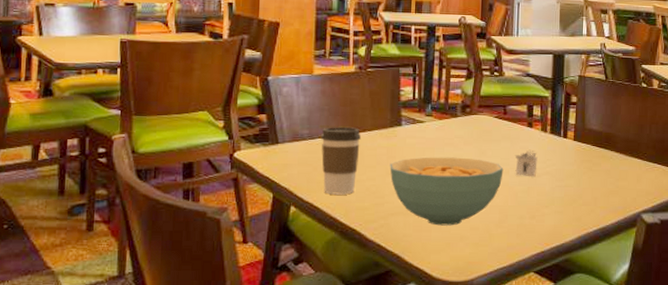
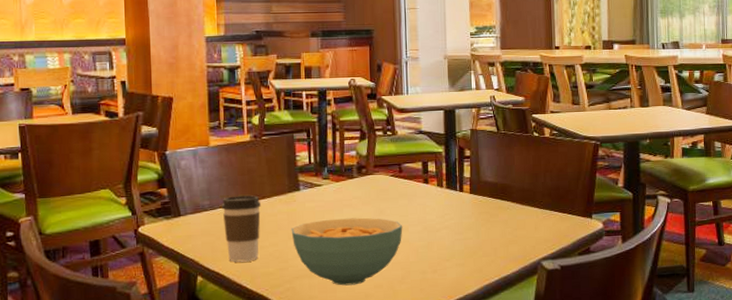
napkin holder: present [515,149,538,177] -> none [413,205,436,233]

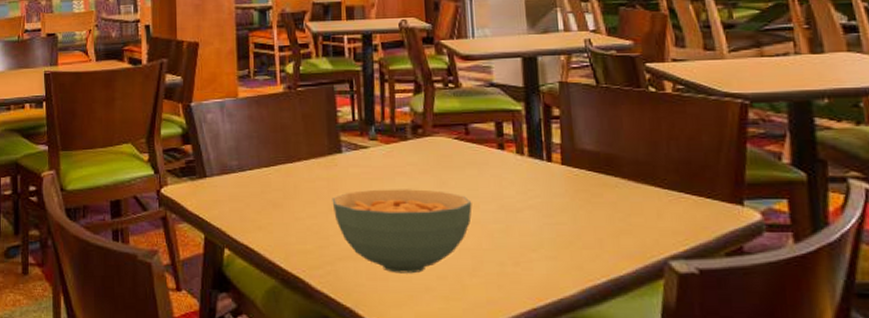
coffee cup: present [222,195,262,262] -> none [252,156,297,235]

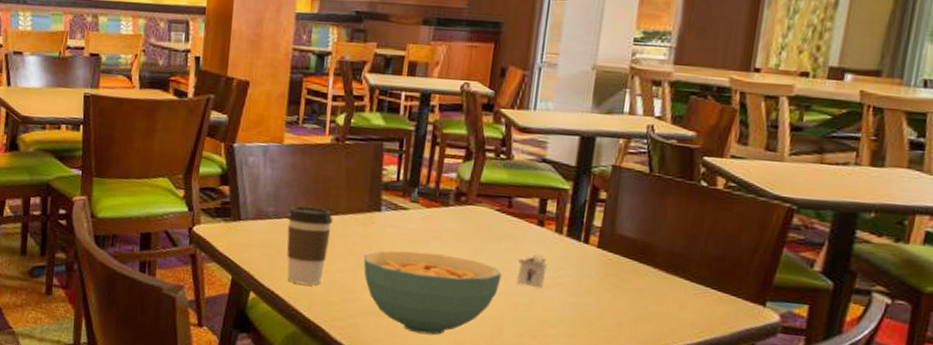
coffee cup: none [252,156,297,235] -> present [287,206,334,285]
napkin holder: none [485,177,516,213] -> present [516,253,547,289]

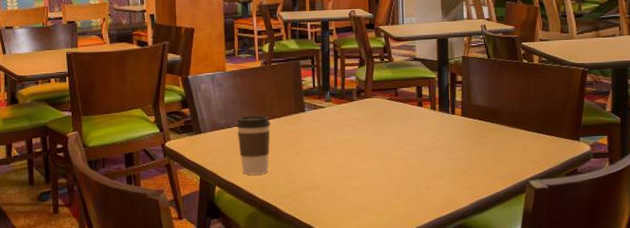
cereal bowl: present [363,250,502,336] -> none [297,137,399,198]
napkin holder: present [516,253,547,289] -> none [408,126,429,152]

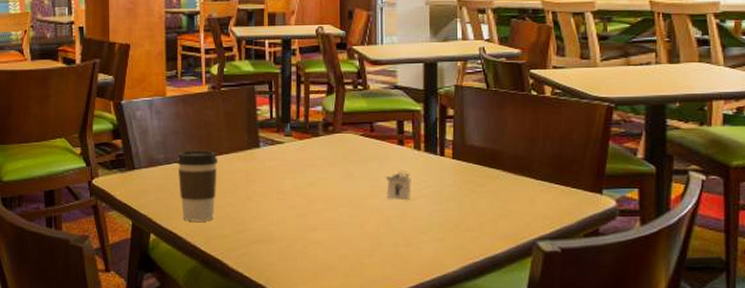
napkin holder: none [408,126,429,152] -> present [385,170,411,201]

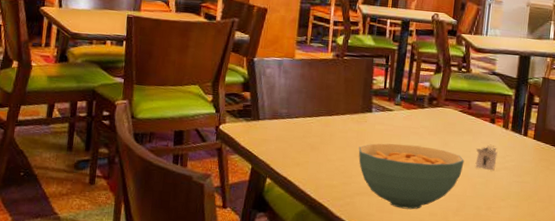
coffee cup: present [177,151,218,222] -> none [297,108,335,172]
cereal bowl: none [249,180,373,255] -> present [358,143,465,210]

